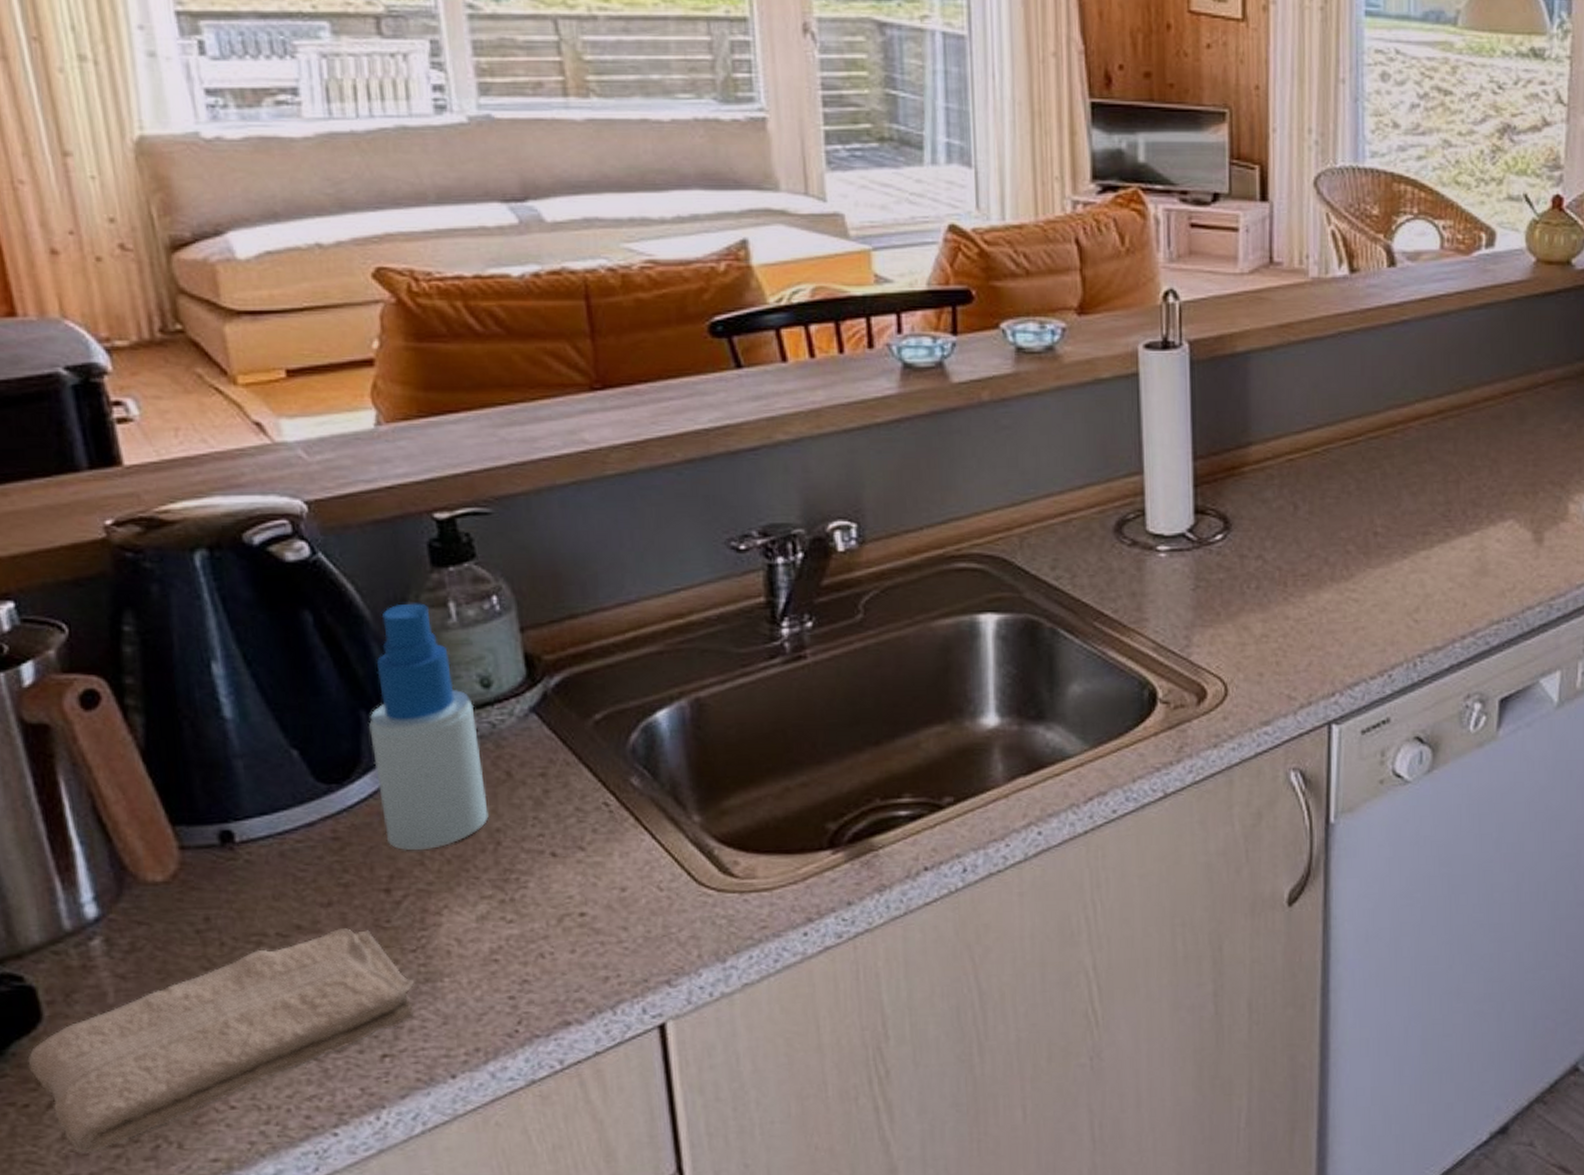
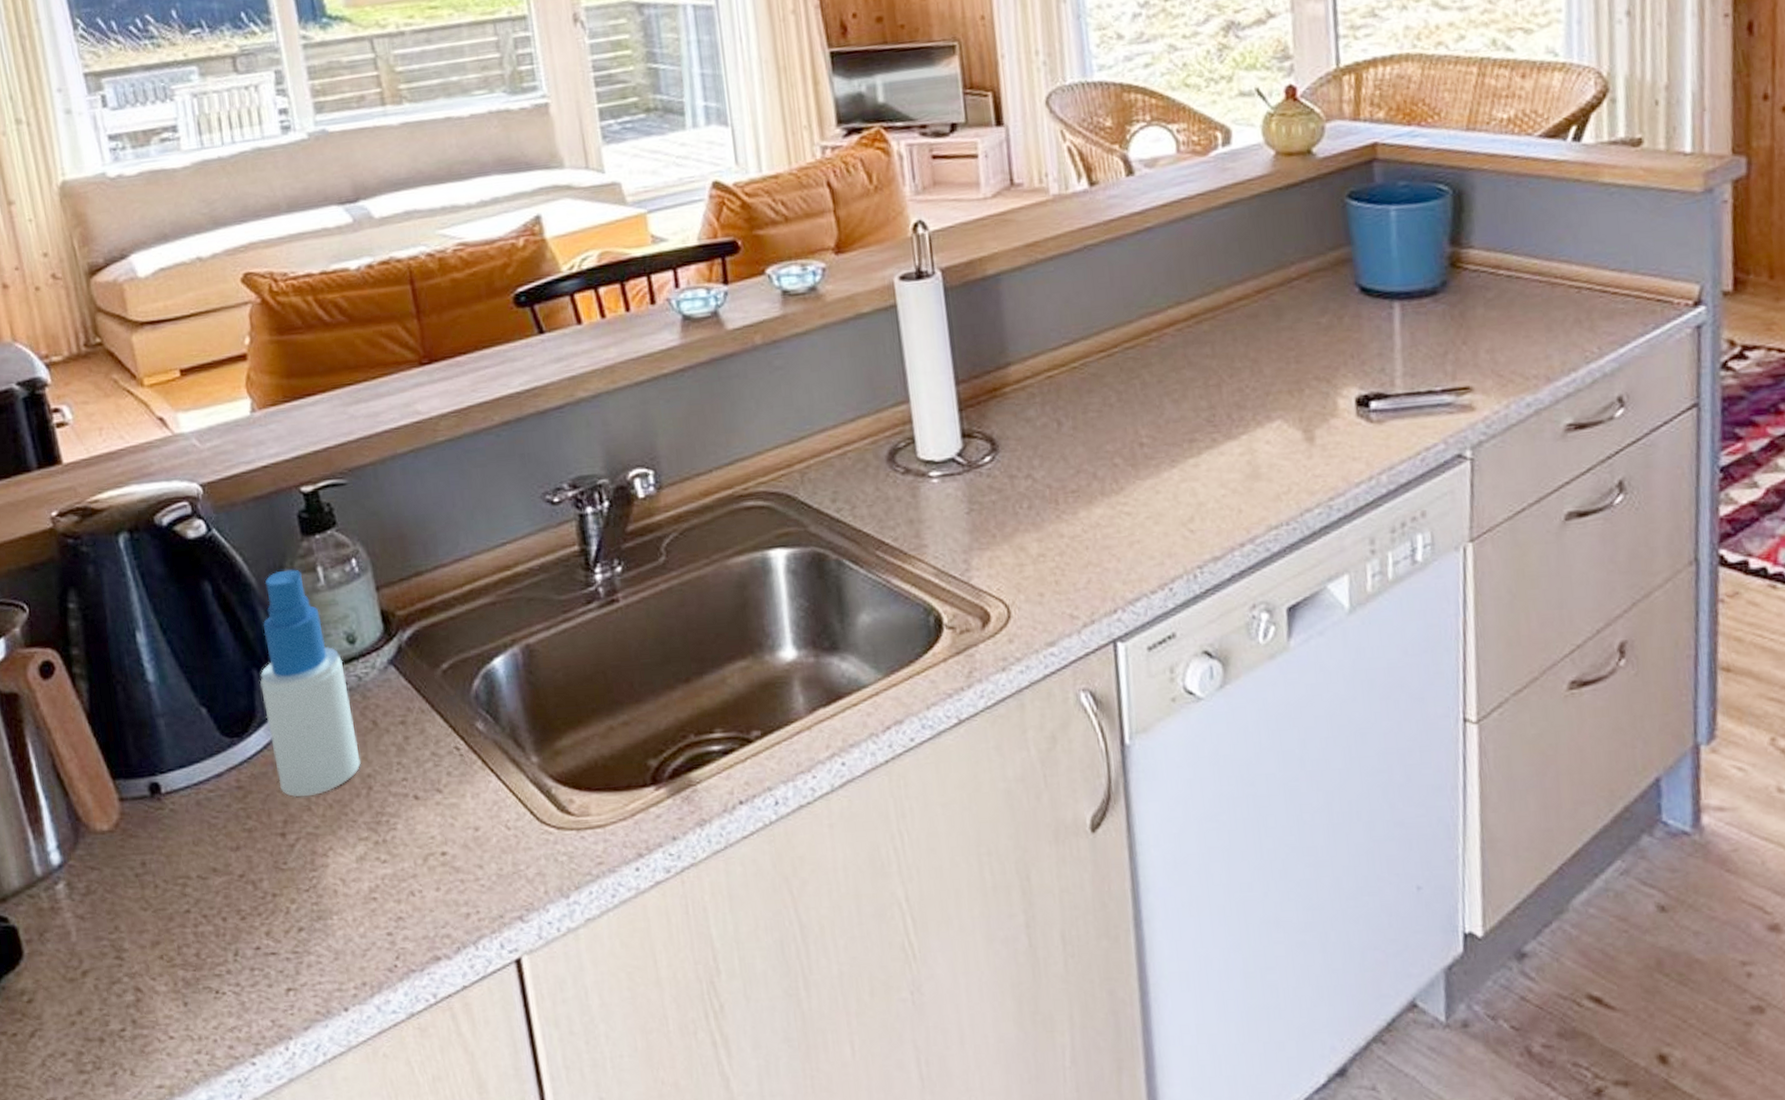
washcloth: present [28,928,415,1153] -> none [14,870,310,1079]

